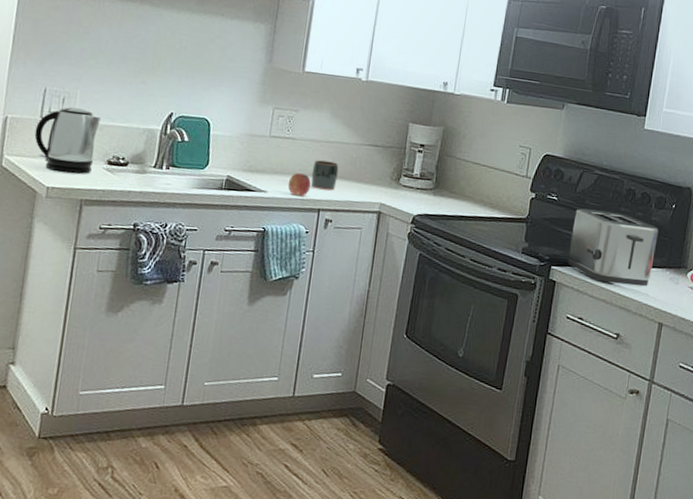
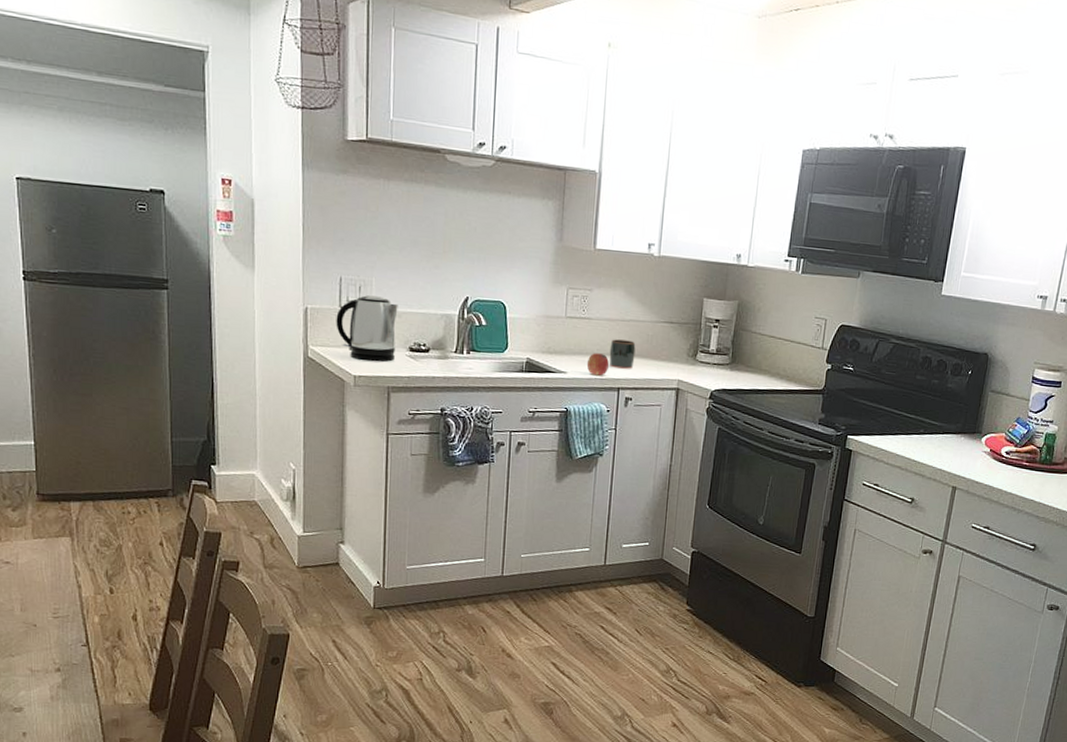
toaster: present [568,208,659,287] -> none [864,377,954,453]

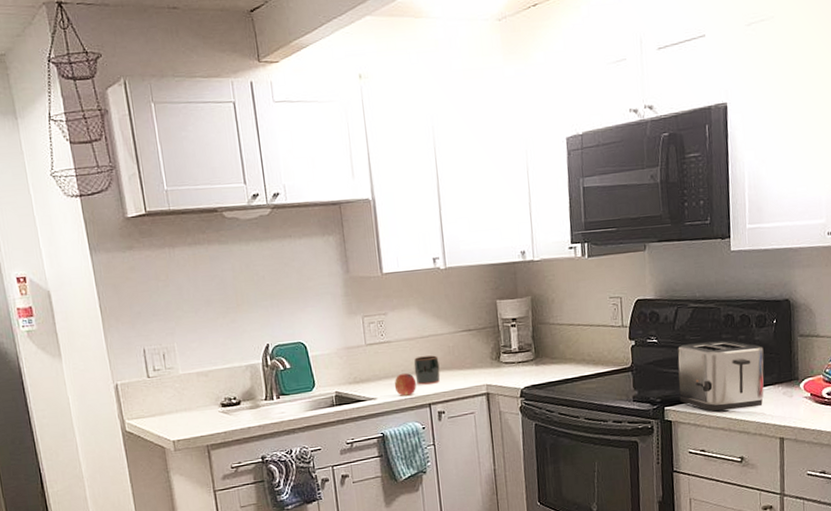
kettle: present [336,295,398,363] -> none [146,360,209,426]
toaster: none [864,377,954,453] -> present [677,340,764,412]

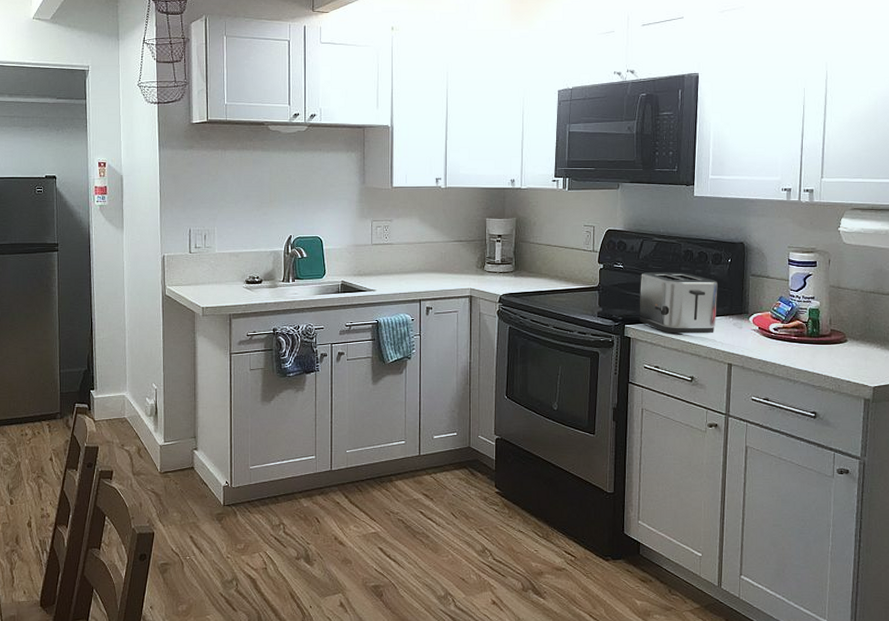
fruit: present [394,373,416,396] -> none [392,272,410,291]
mug: present [413,355,441,385] -> none [410,259,432,283]

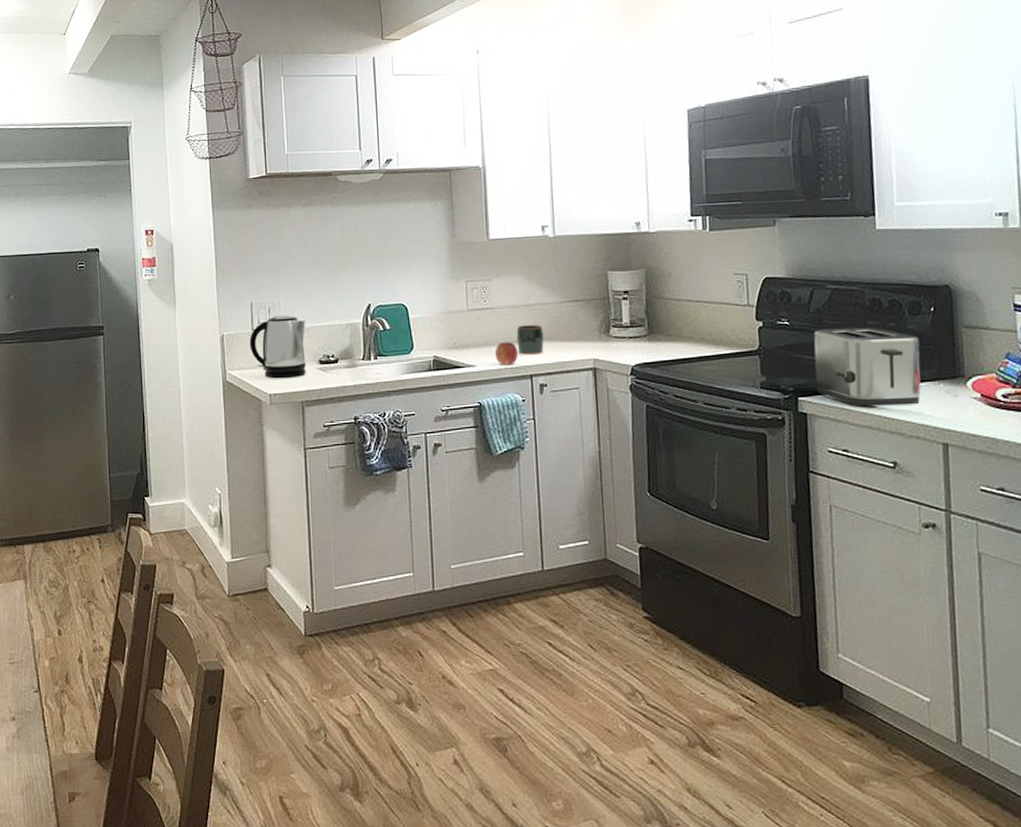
kettle: none [187,242,236,295] -> present [249,315,306,379]
fruit: none [392,272,410,291] -> present [494,342,518,365]
mug: none [410,259,432,283] -> present [516,325,544,355]

